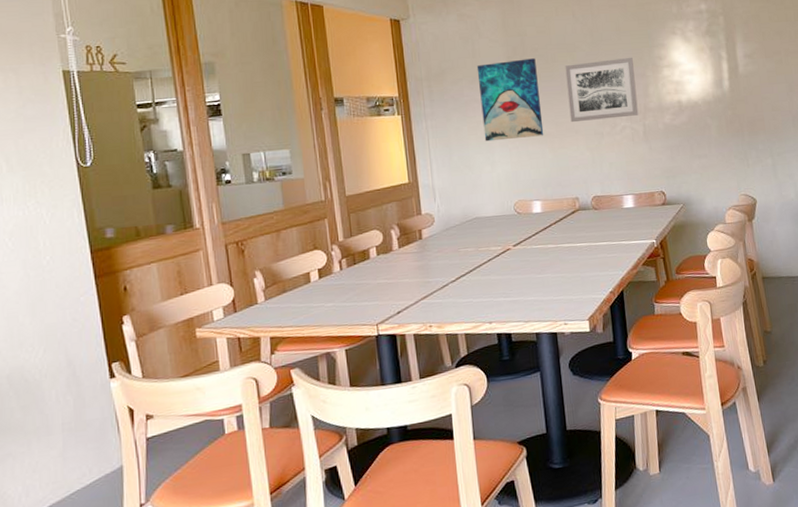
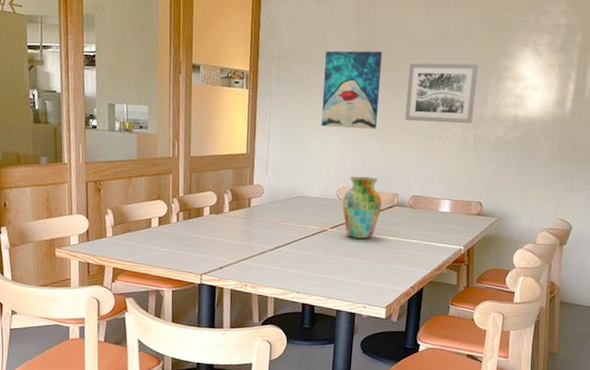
vase: none [521,184,564,252] -> present [342,176,382,239]

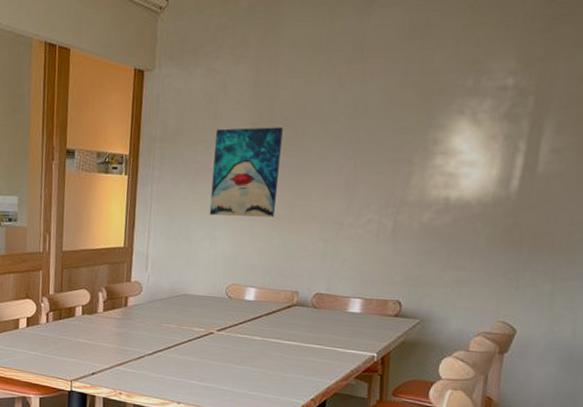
vase: present [342,176,382,239] -> none [232,271,279,343]
wall art: present [404,62,478,124] -> none [308,137,400,209]

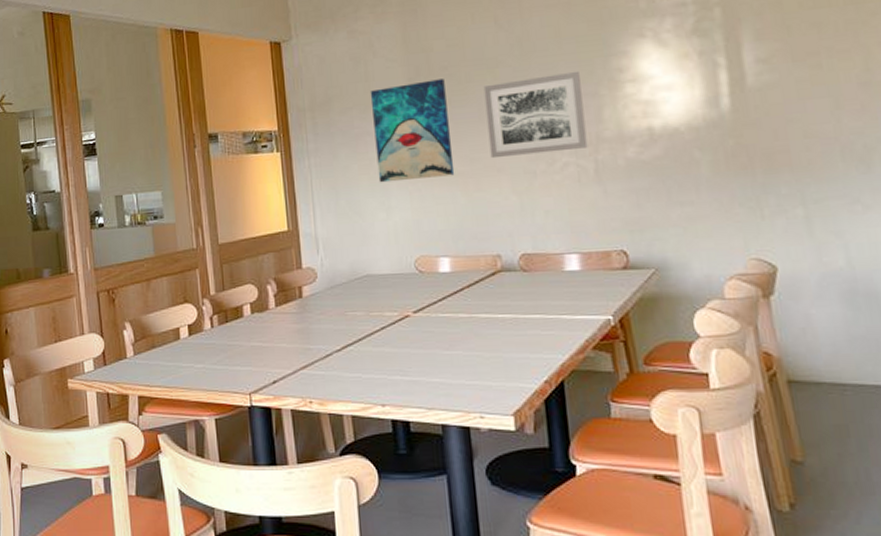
wall art: none [308,137,400,209] -> present [483,70,588,159]

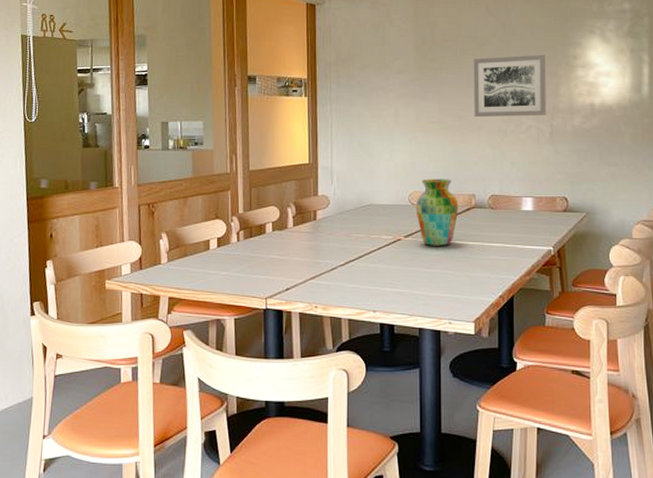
wall art: present [370,79,455,183] -> none [385,49,446,130]
vase: none [424,237,480,322] -> present [416,179,458,246]

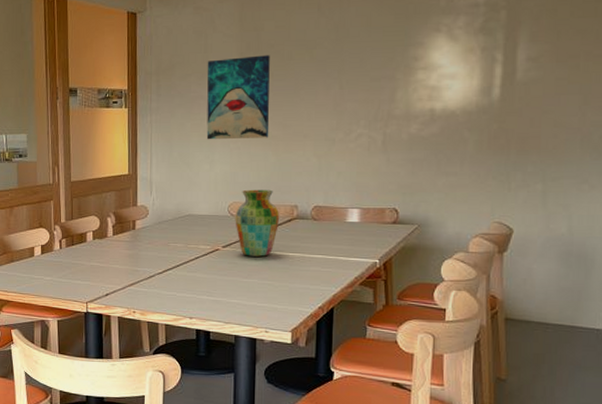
wall art: none [385,49,446,130] -> present [206,55,270,140]
wall art: present [473,54,547,118] -> none [300,56,382,126]

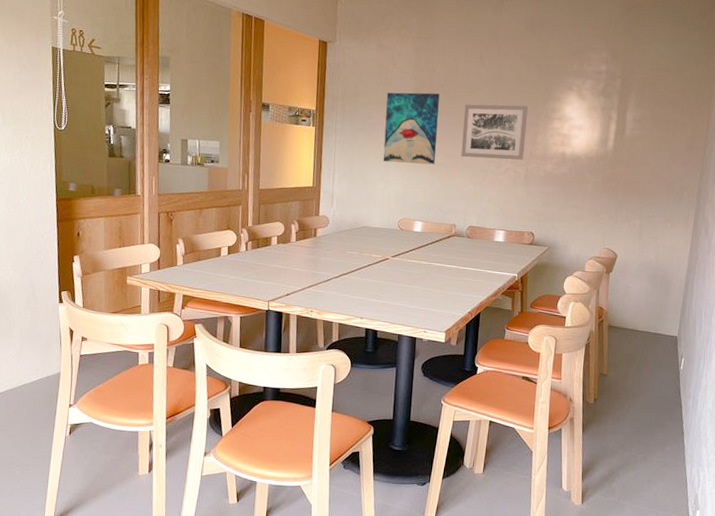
vase: present [235,189,279,257] -> none [403,208,440,267]
wall art: none [300,56,382,126] -> present [461,104,528,160]

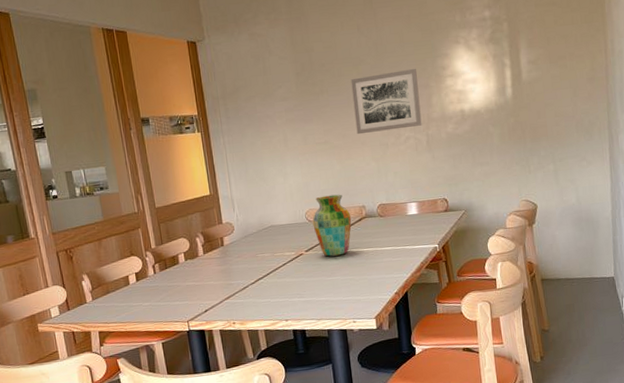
wall art: present [383,92,440,165] -> none [267,73,332,155]
vase: none [403,208,440,267] -> present [312,194,352,257]

